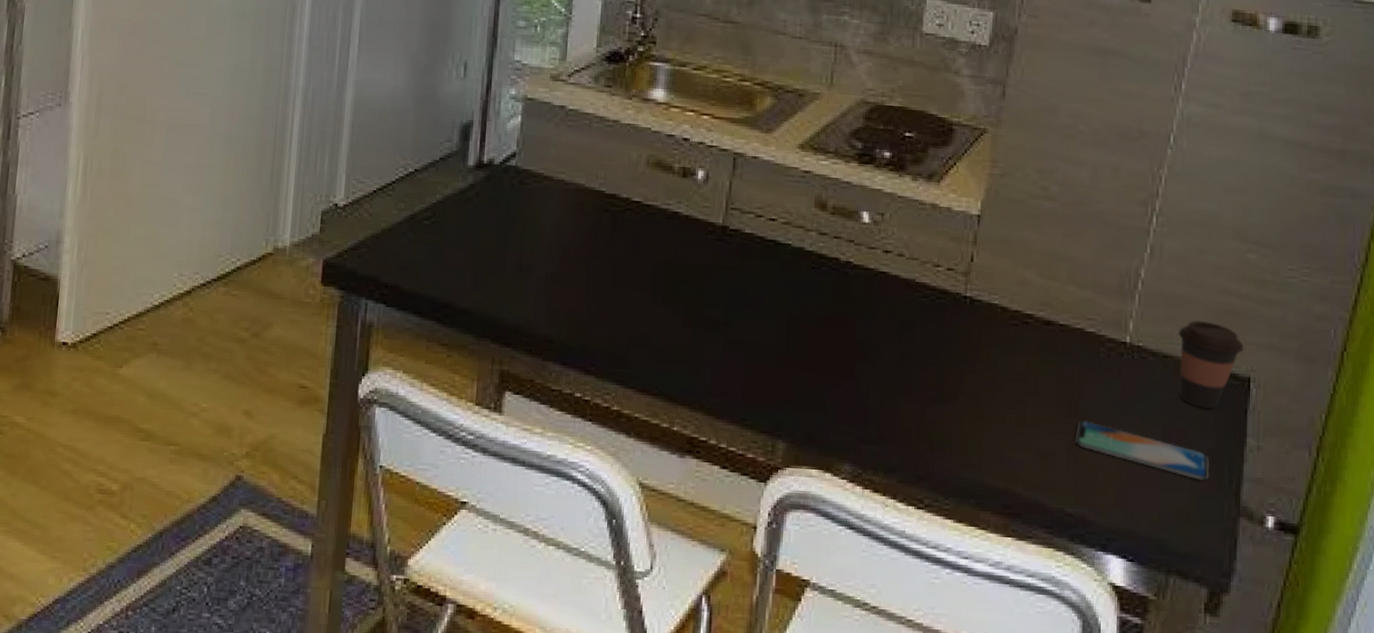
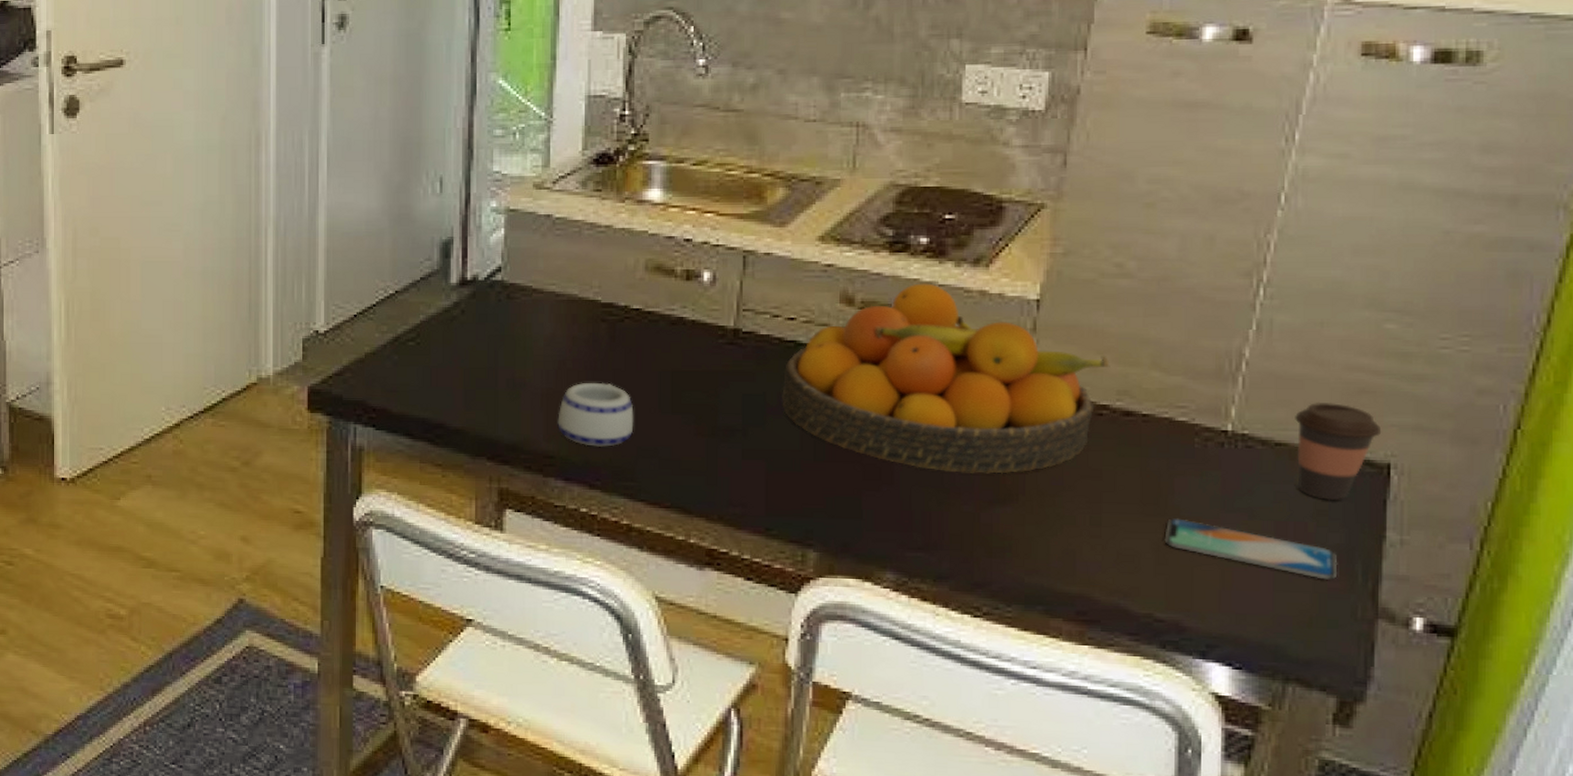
mug: none [559,269,629,334] -> present [558,382,634,447]
fruit bowl: none [761,193,1035,374] -> present [782,283,1110,474]

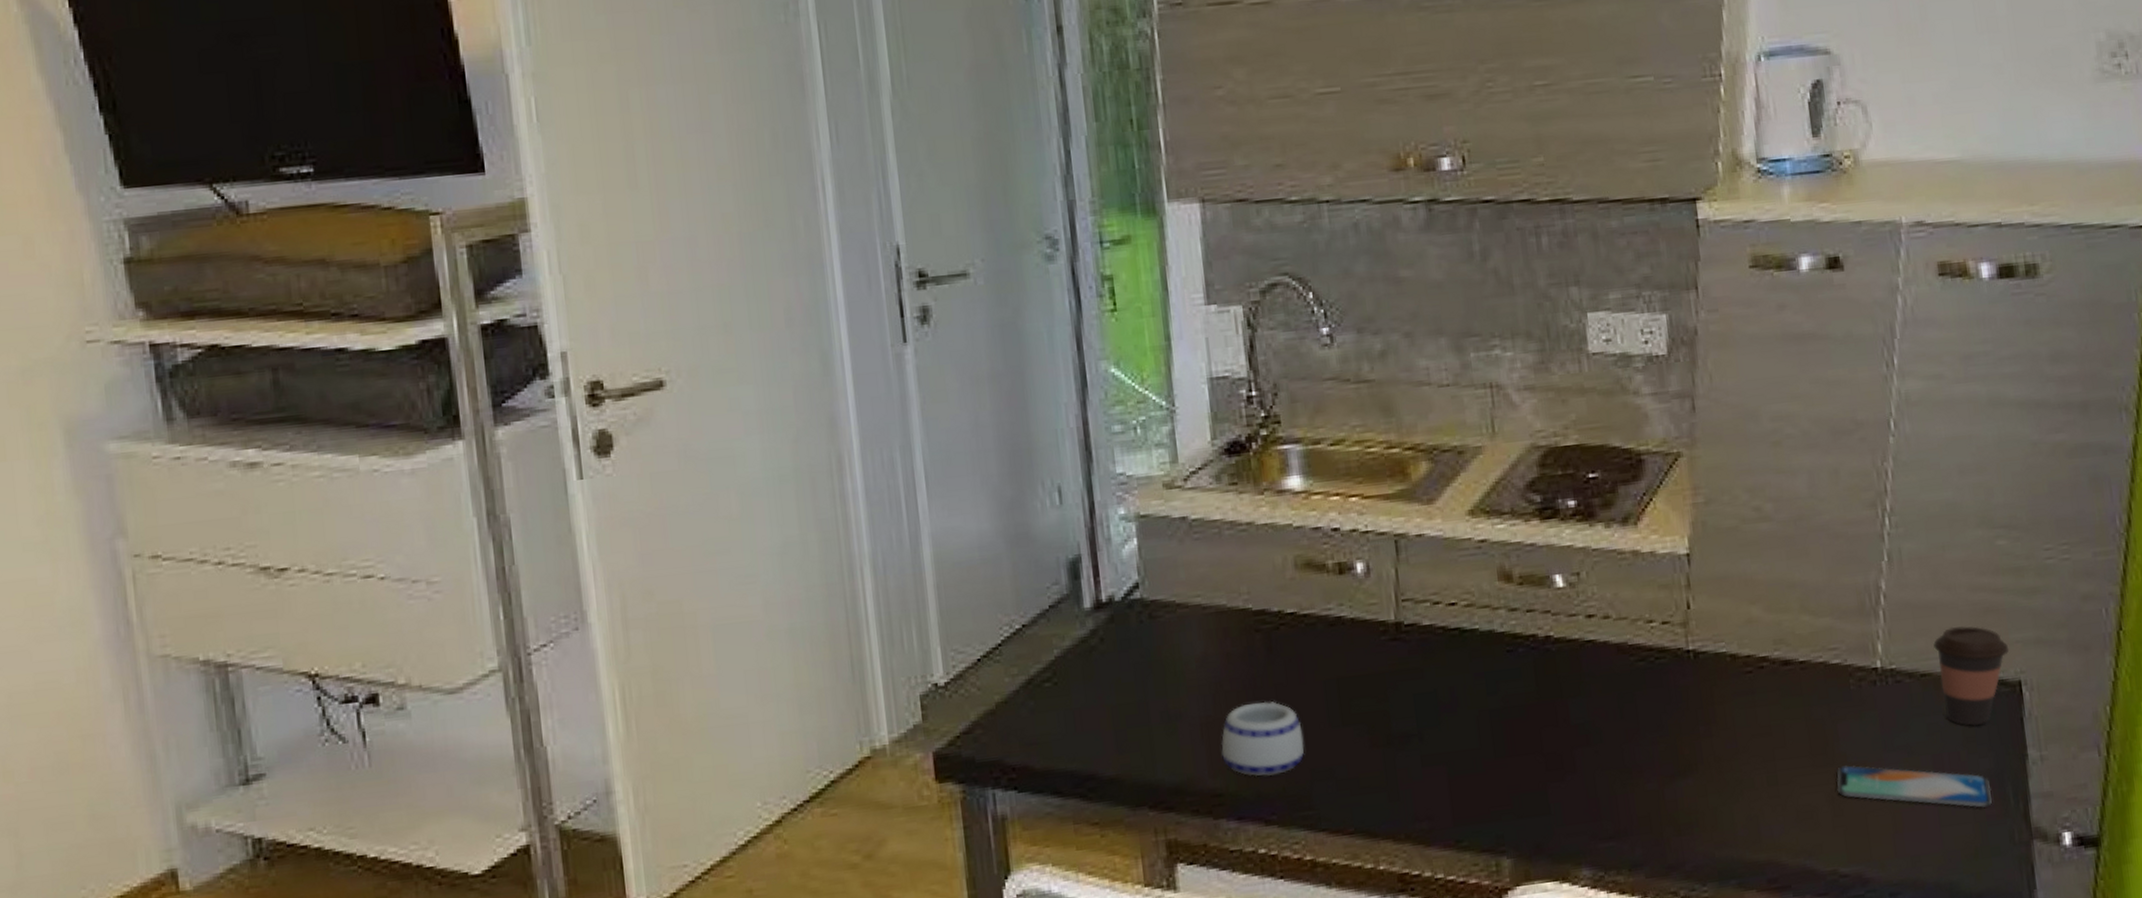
fruit bowl: present [782,283,1110,474] -> none [1451,549,1764,750]

